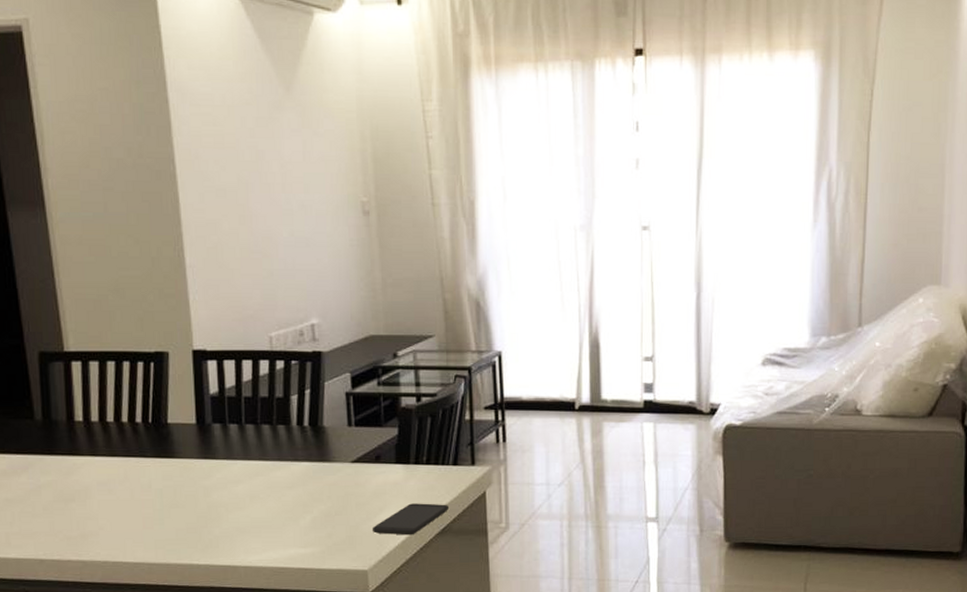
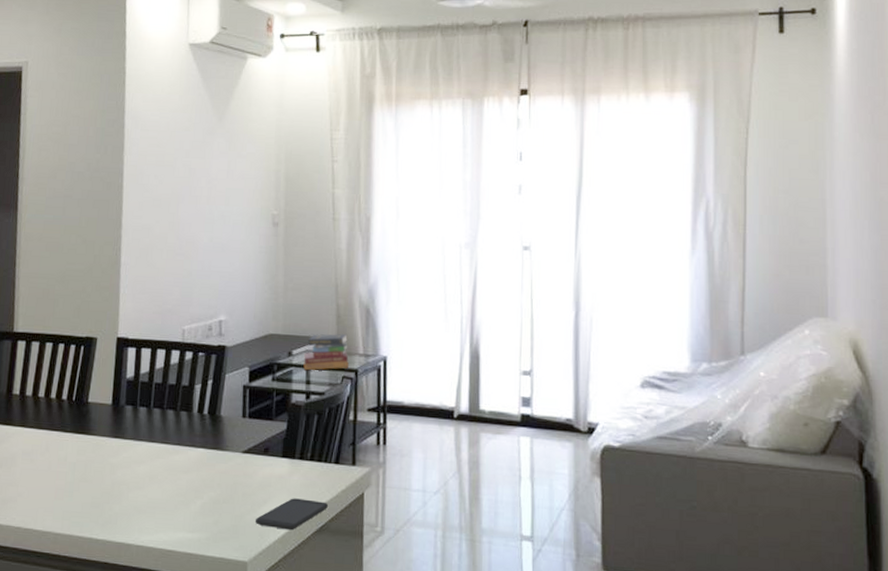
books: none [411,330,461,372] -> present [303,333,349,371]

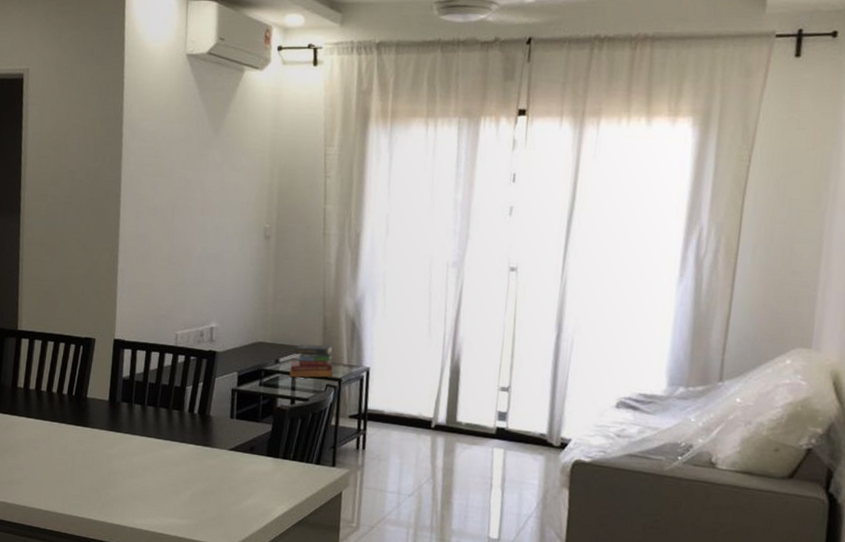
mobile phone: present [254,498,328,531] -> none [239,493,308,522]

